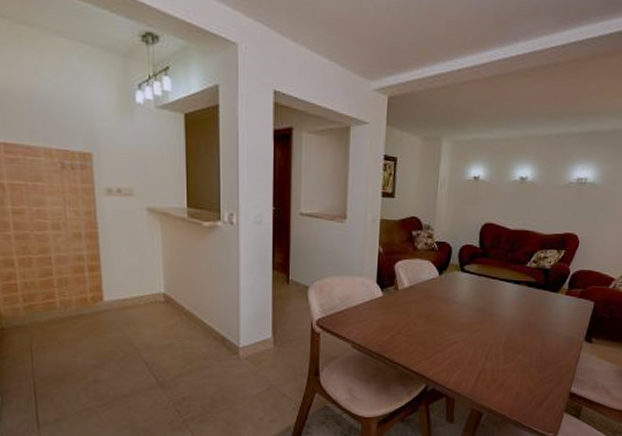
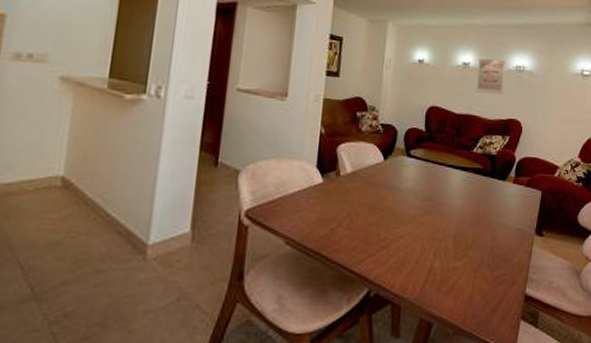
wall art: none [532,172,567,209] -> present [475,58,506,95]

